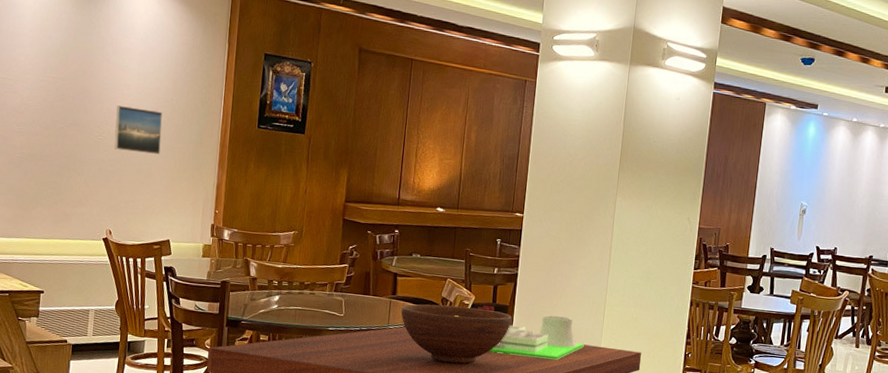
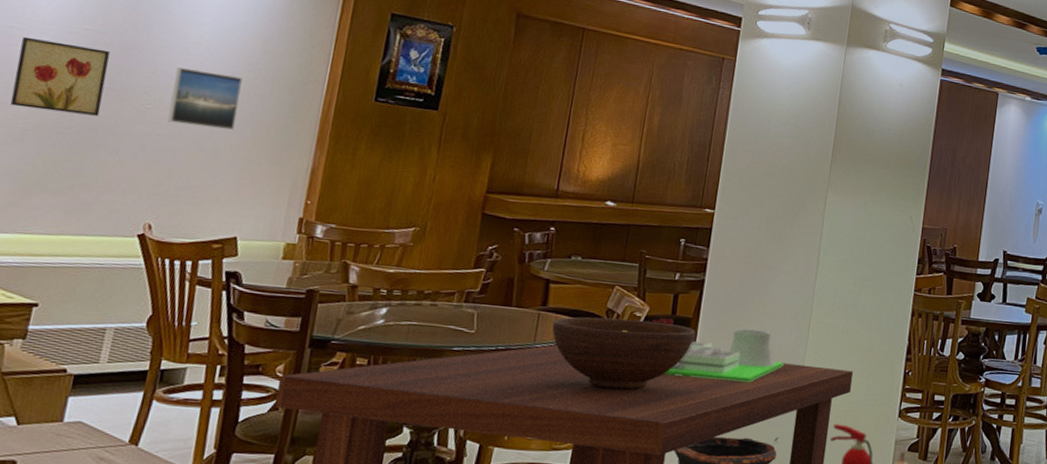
wall art: none [9,85,71,146] -> present [10,36,110,116]

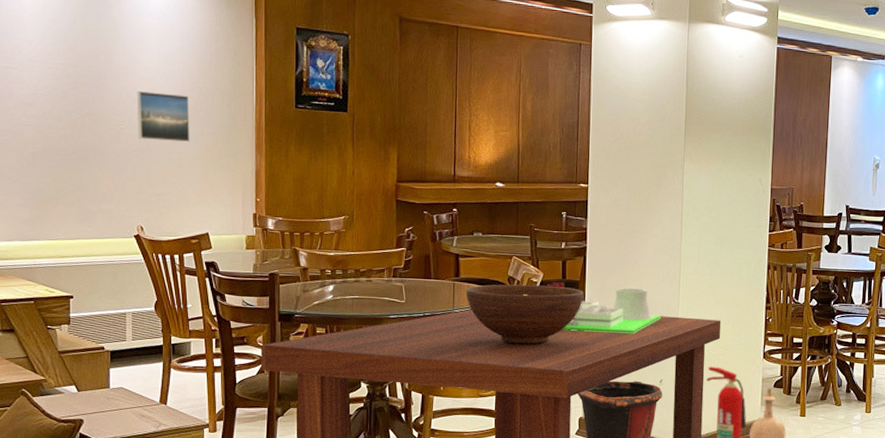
wall art: present [10,36,110,116] -> none [17,74,86,138]

